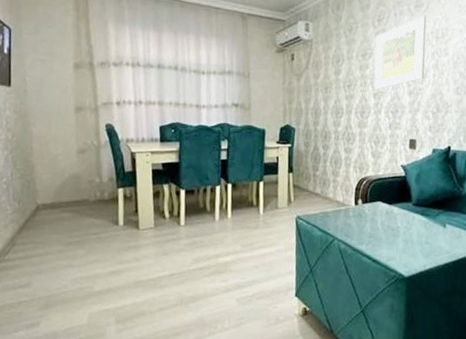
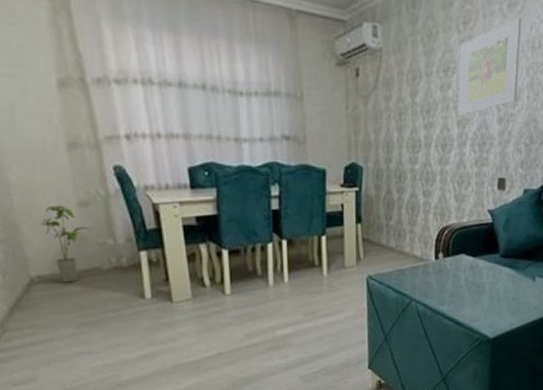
house plant: none [50,151,84,210] -> present [40,205,90,283]

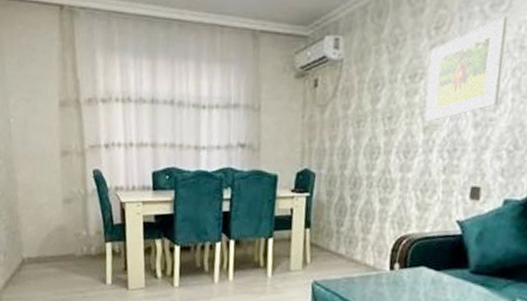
house plant: present [40,205,90,283] -> none [35,201,70,265]

